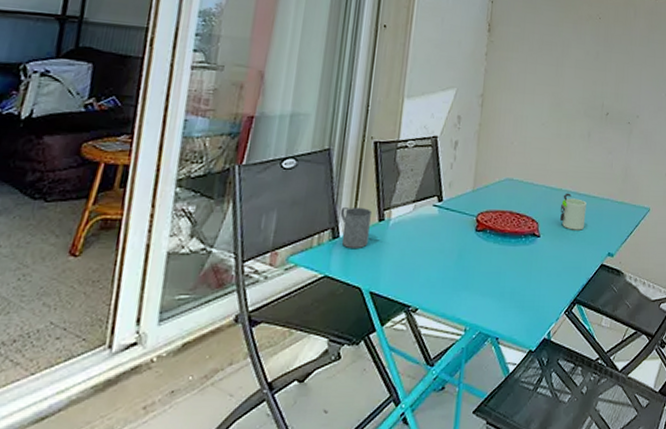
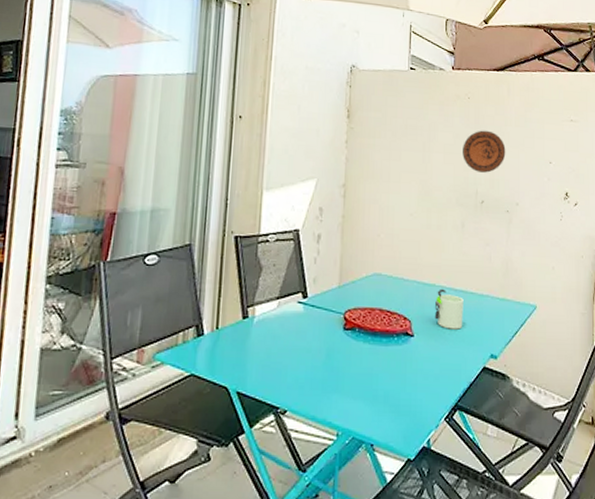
mug: present [340,206,373,248] -> none [204,303,236,346]
decorative plate: none [592,48,630,88] -> present [463,130,506,173]

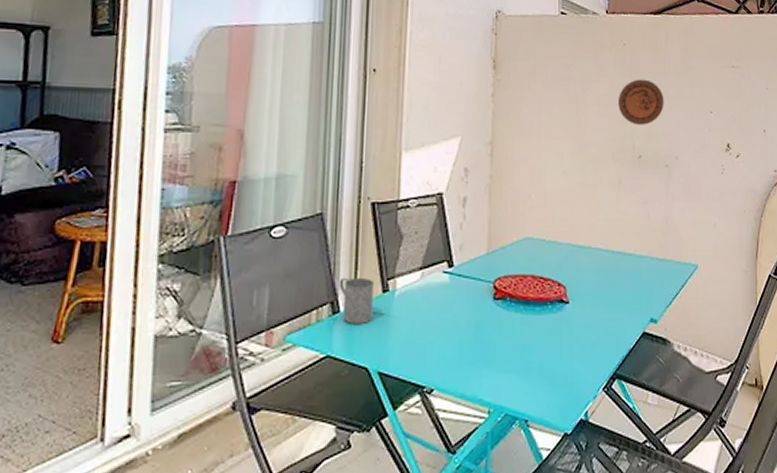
mug: none [204,303,236,346] -> present [339,277,375,324]
mug: present [434,288,464,330] -> none [590,251,621,294]

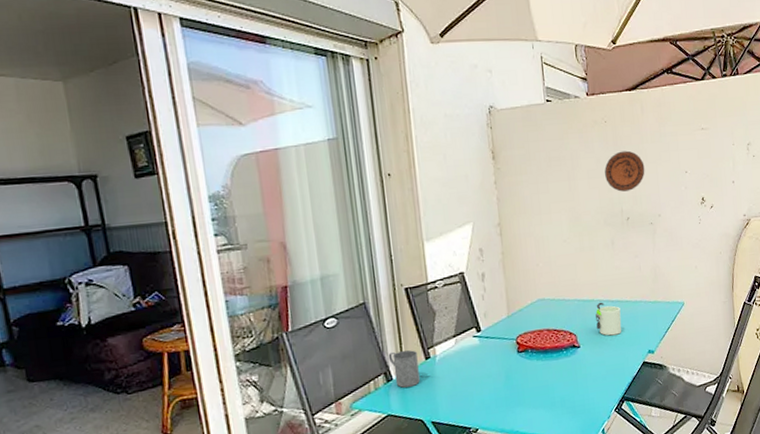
mug: none [590,251,621,294] -> present [595,302,622,336]

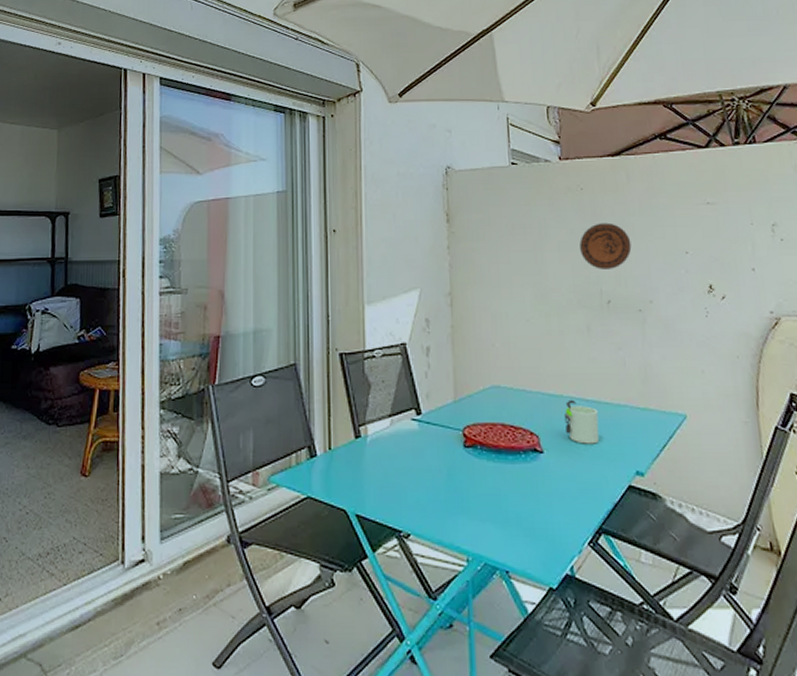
mug: present [388,350,420,388] -> none [315,423,348,467]

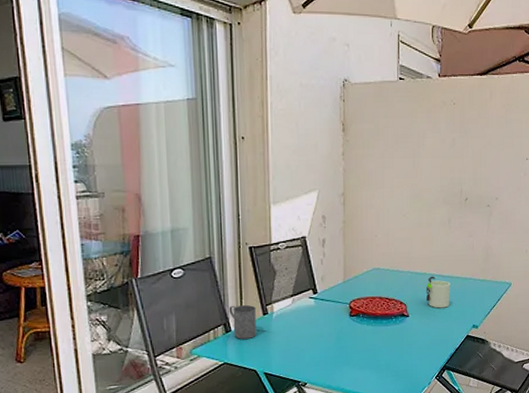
mug: none [315,423,348,467] -> present [229,304,257,339]
decorative plate: present [579,222,632,269] -> none [449,133,488,173]

